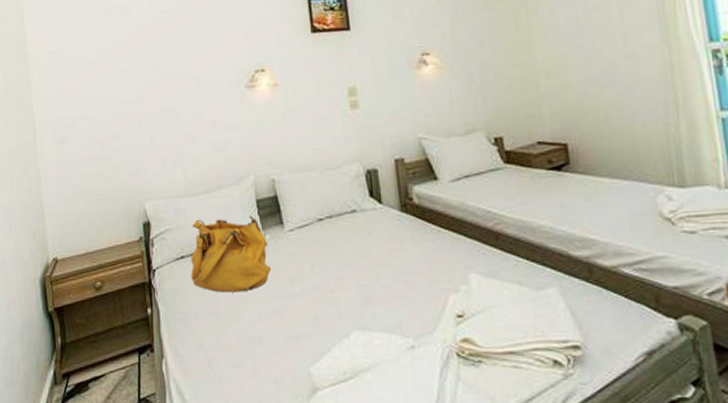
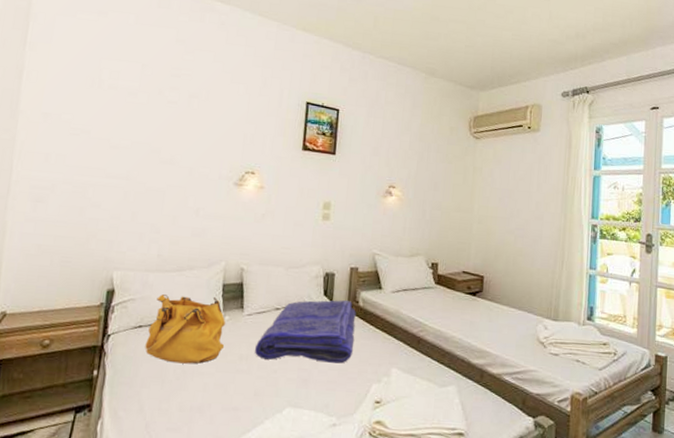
towel: none [305,199,418,279] -> present [255,300,356,364]

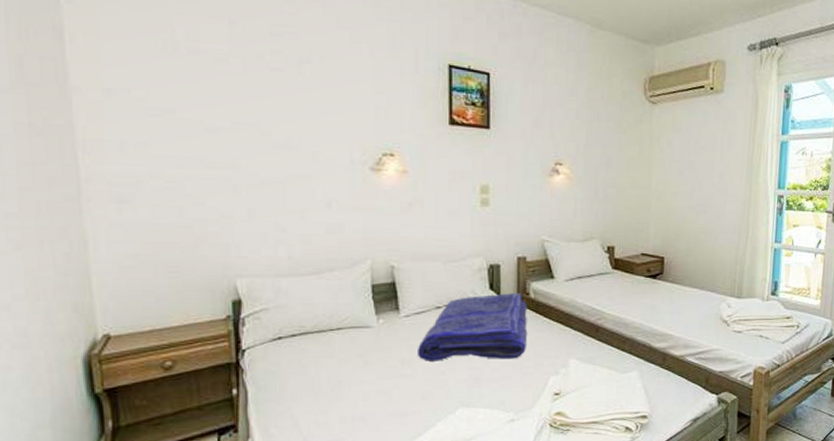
handbag: present [145,294,226,364] -> none [289,299,383,374]

